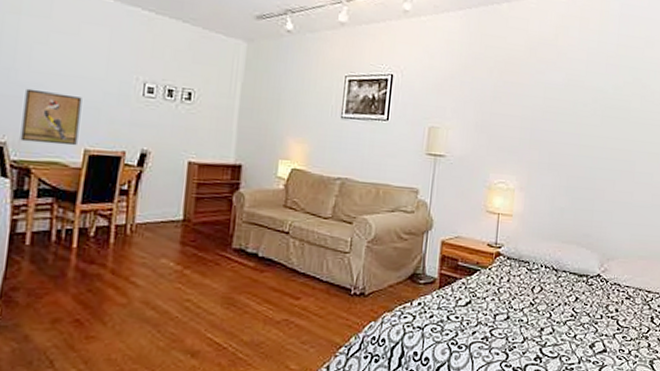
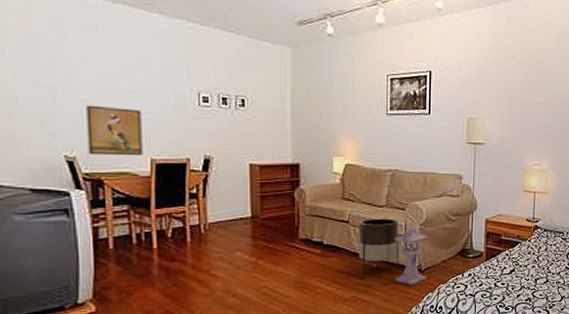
planter: none [296,231,345,297] -> present [359,218,399,276]
lantern: none [334,239,376,311] -> present [394,223,428,285]

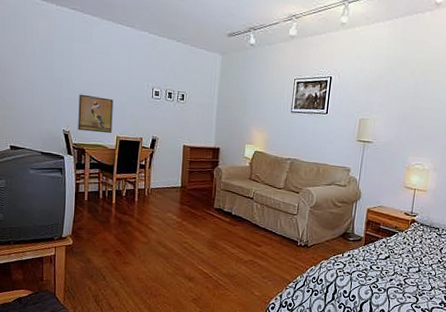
planter: present [359,218,399,276] -> none [259,197,293,245]
lantern: present [394,223,428,285] -> none [285,205,316,257]

